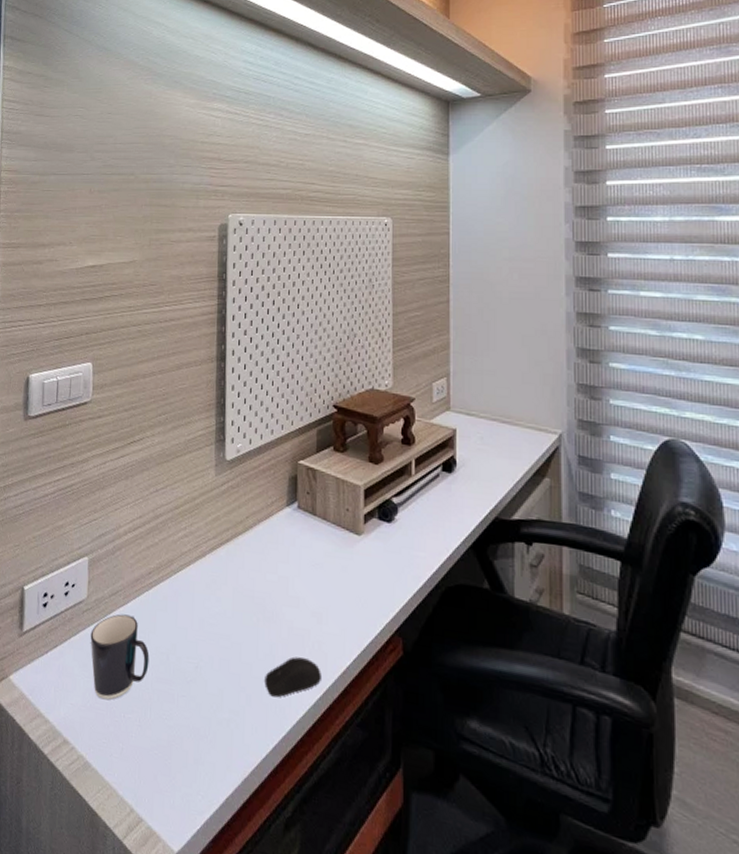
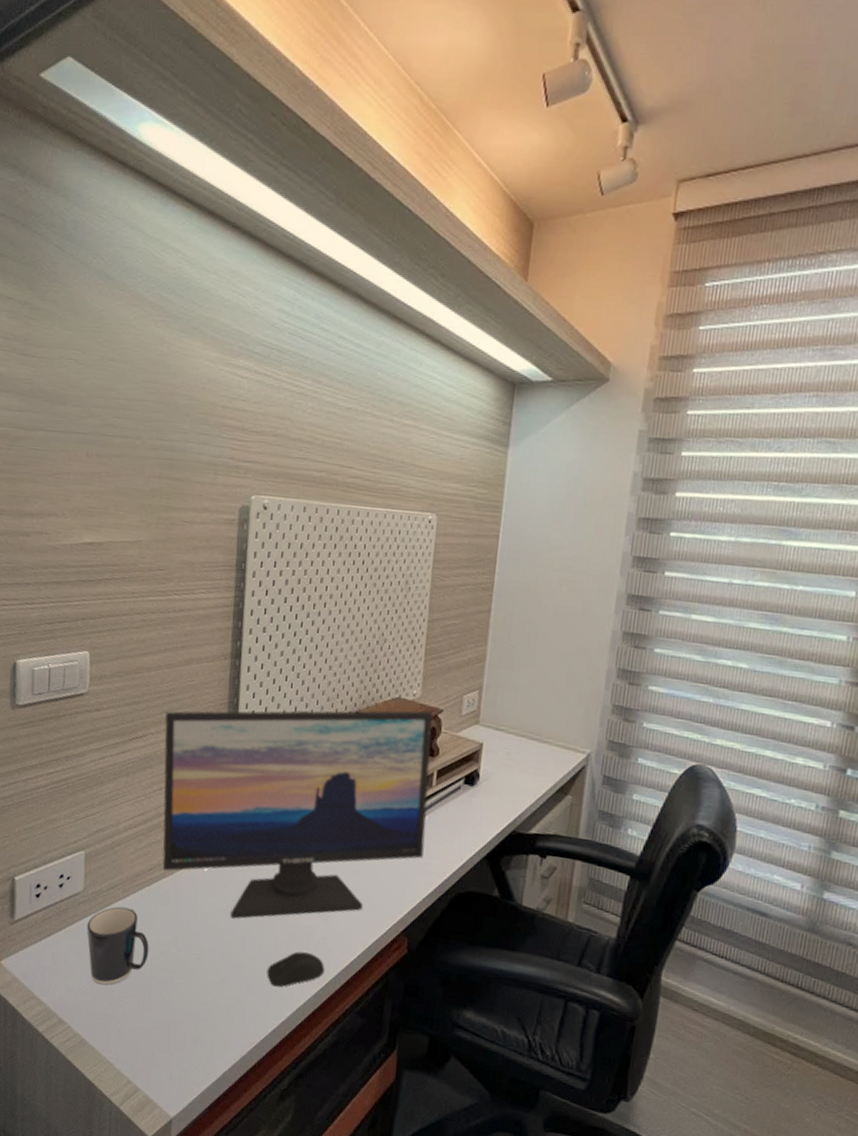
computer monitor: none [159,400,410,623] -> present [162,710,433,919]

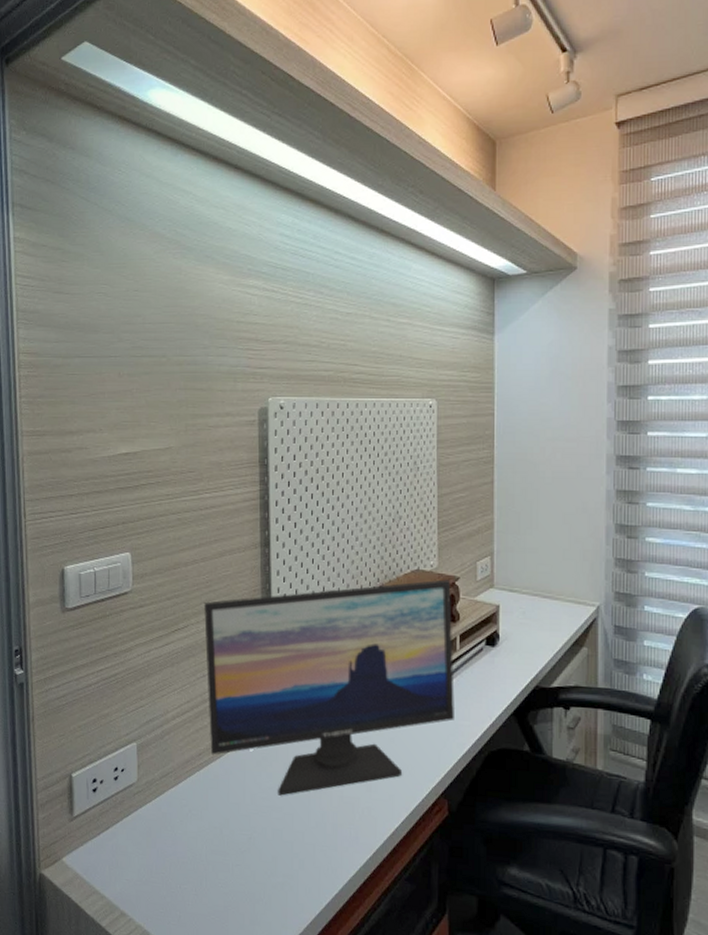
mug: present [87,906,149,985] -> none [143,794,203,874]
computer mouse: present [267,951,325,987] -> none [317,822,371,860]

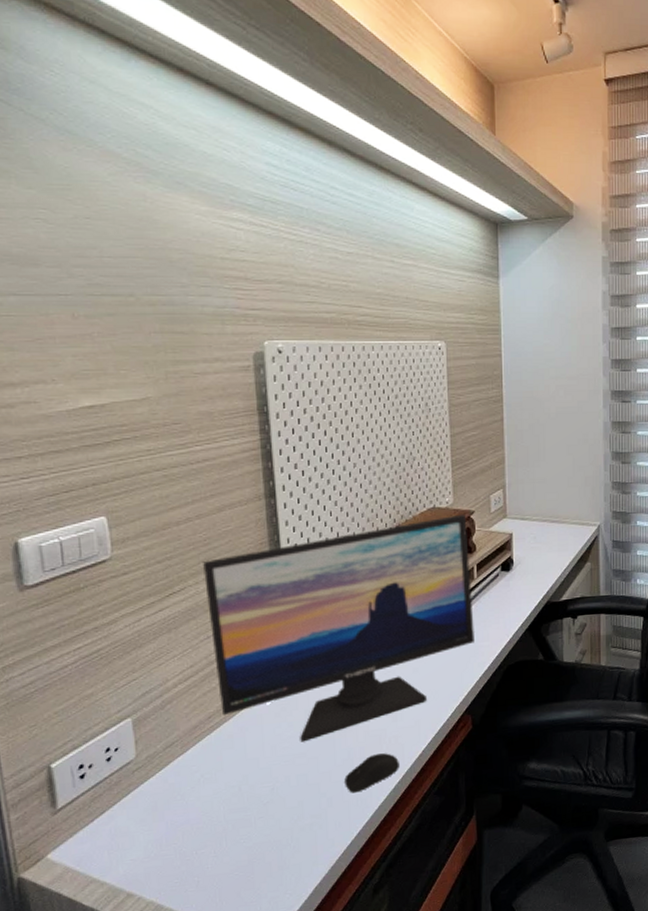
computer mouse: none [317,822,371,860] -> present [344,753,399,793]

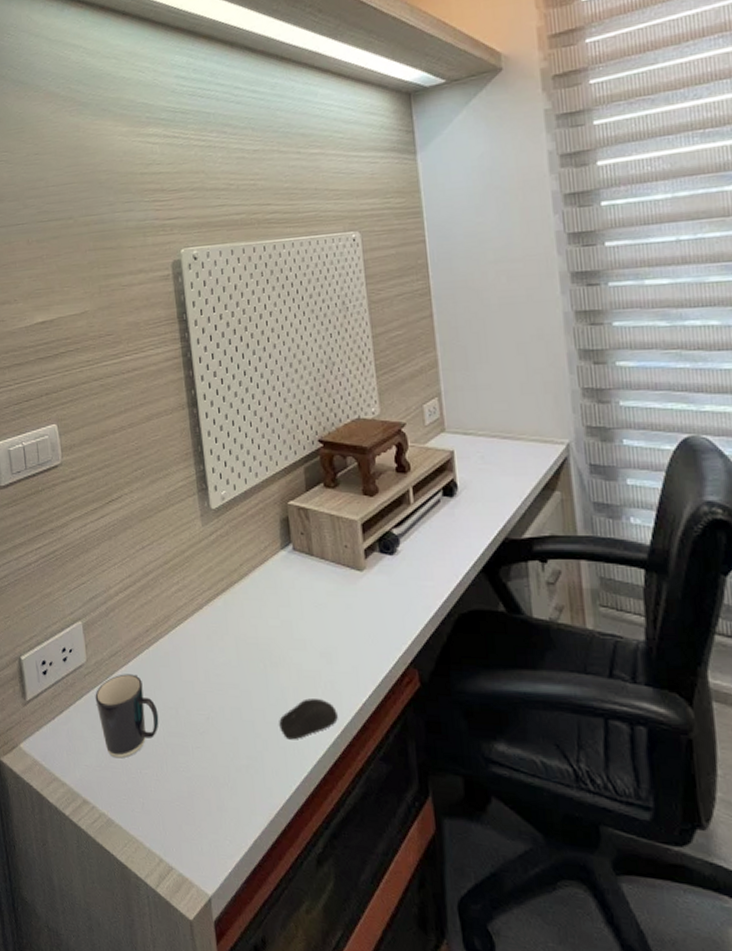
mug: none [145,761,220,846] -> present [95,674,159,759]
computer monitor: present [203,514,474,742] -> none [136,427,416,672]

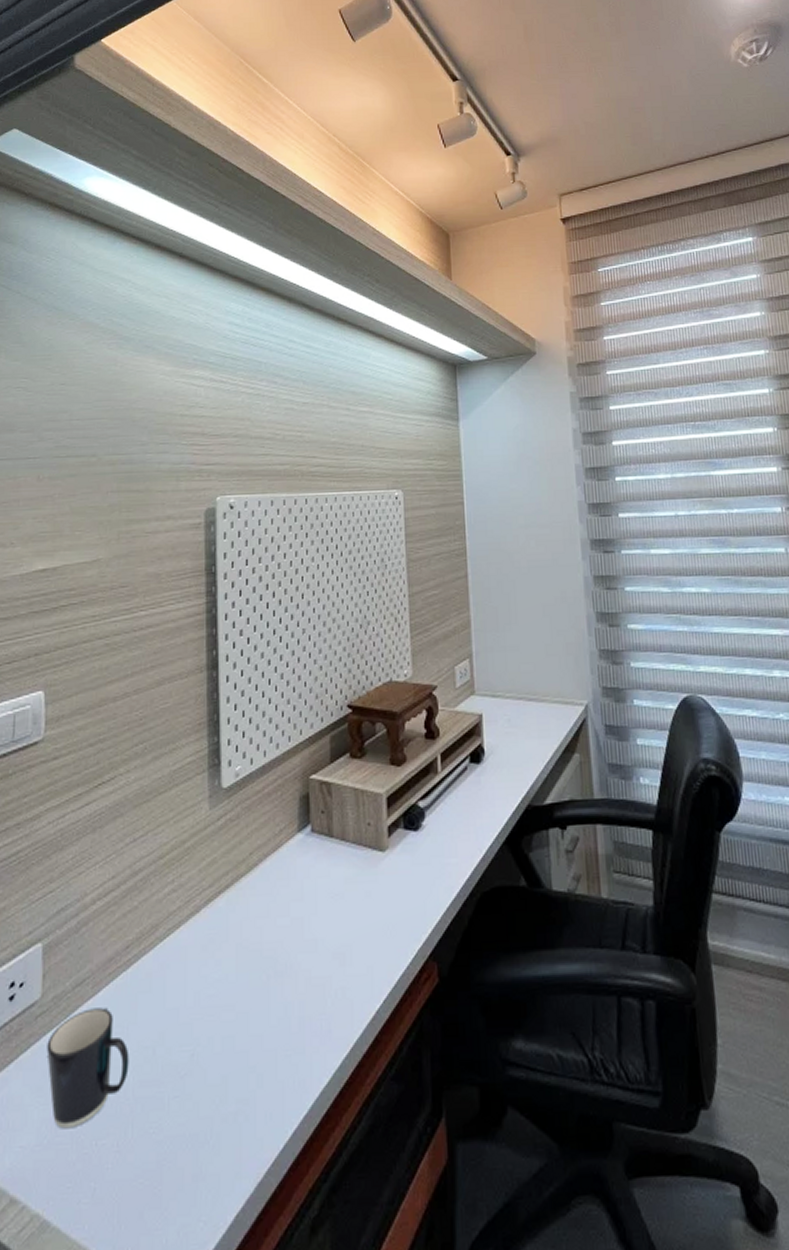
computer mouse: present [279,698,338,740] -> none [279,1012,347,1069]

